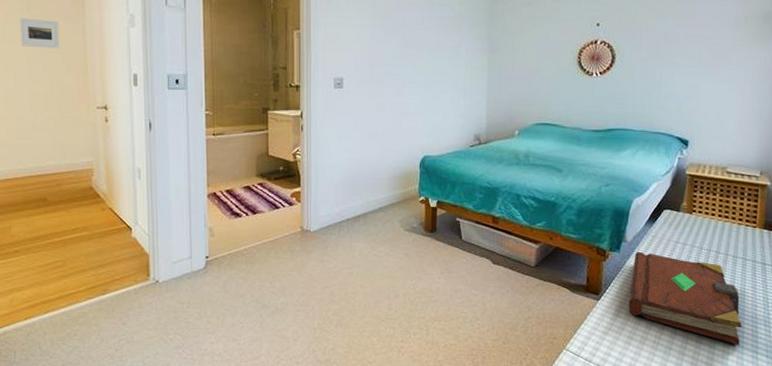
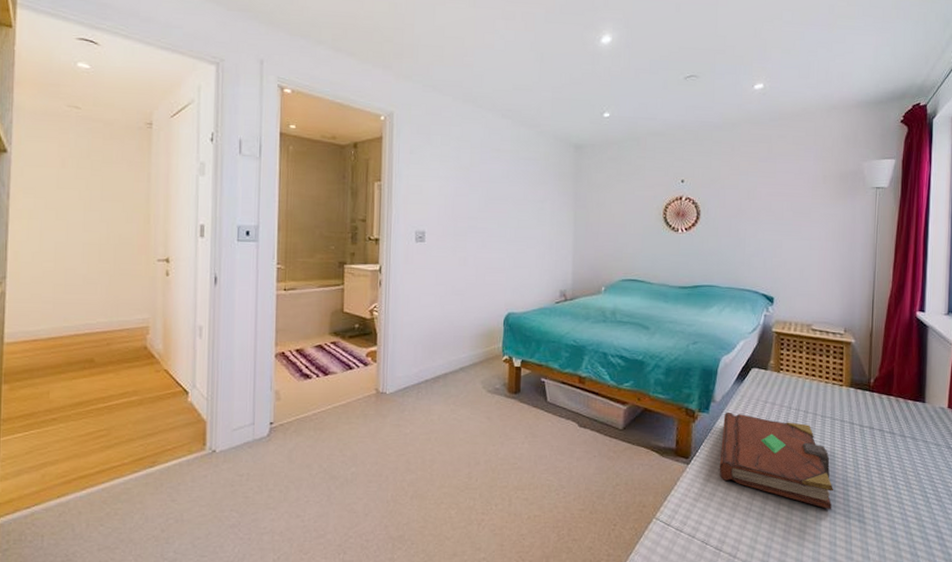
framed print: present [20,18,59,49] -> none [77,164,121,197]

